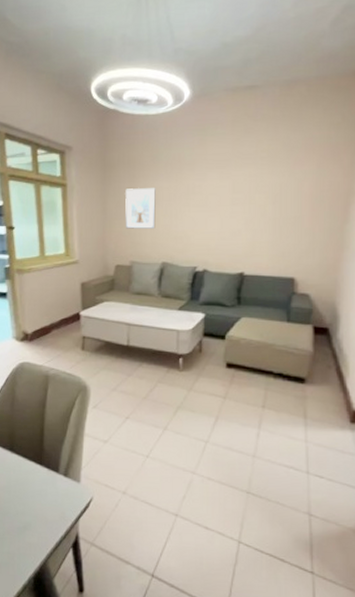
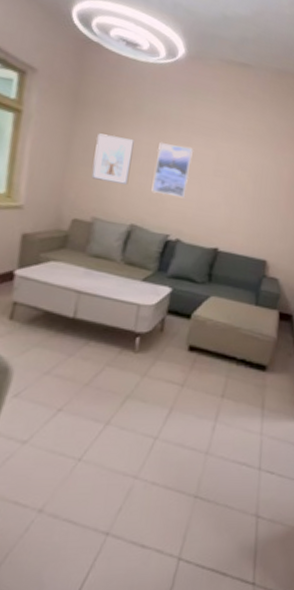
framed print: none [176,183,209,232] -> present [151,142,193,198]

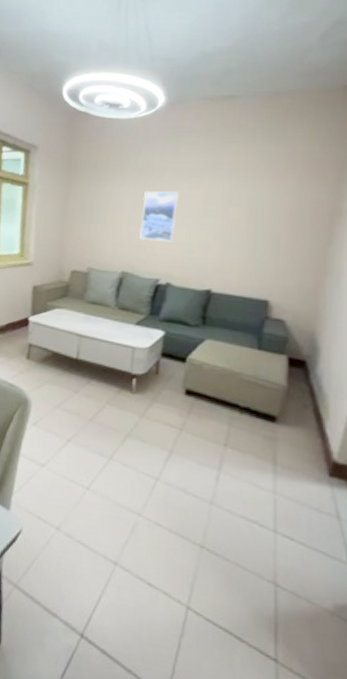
picture frame: present [91,133,134,185] -> none [85,192,121,235]

